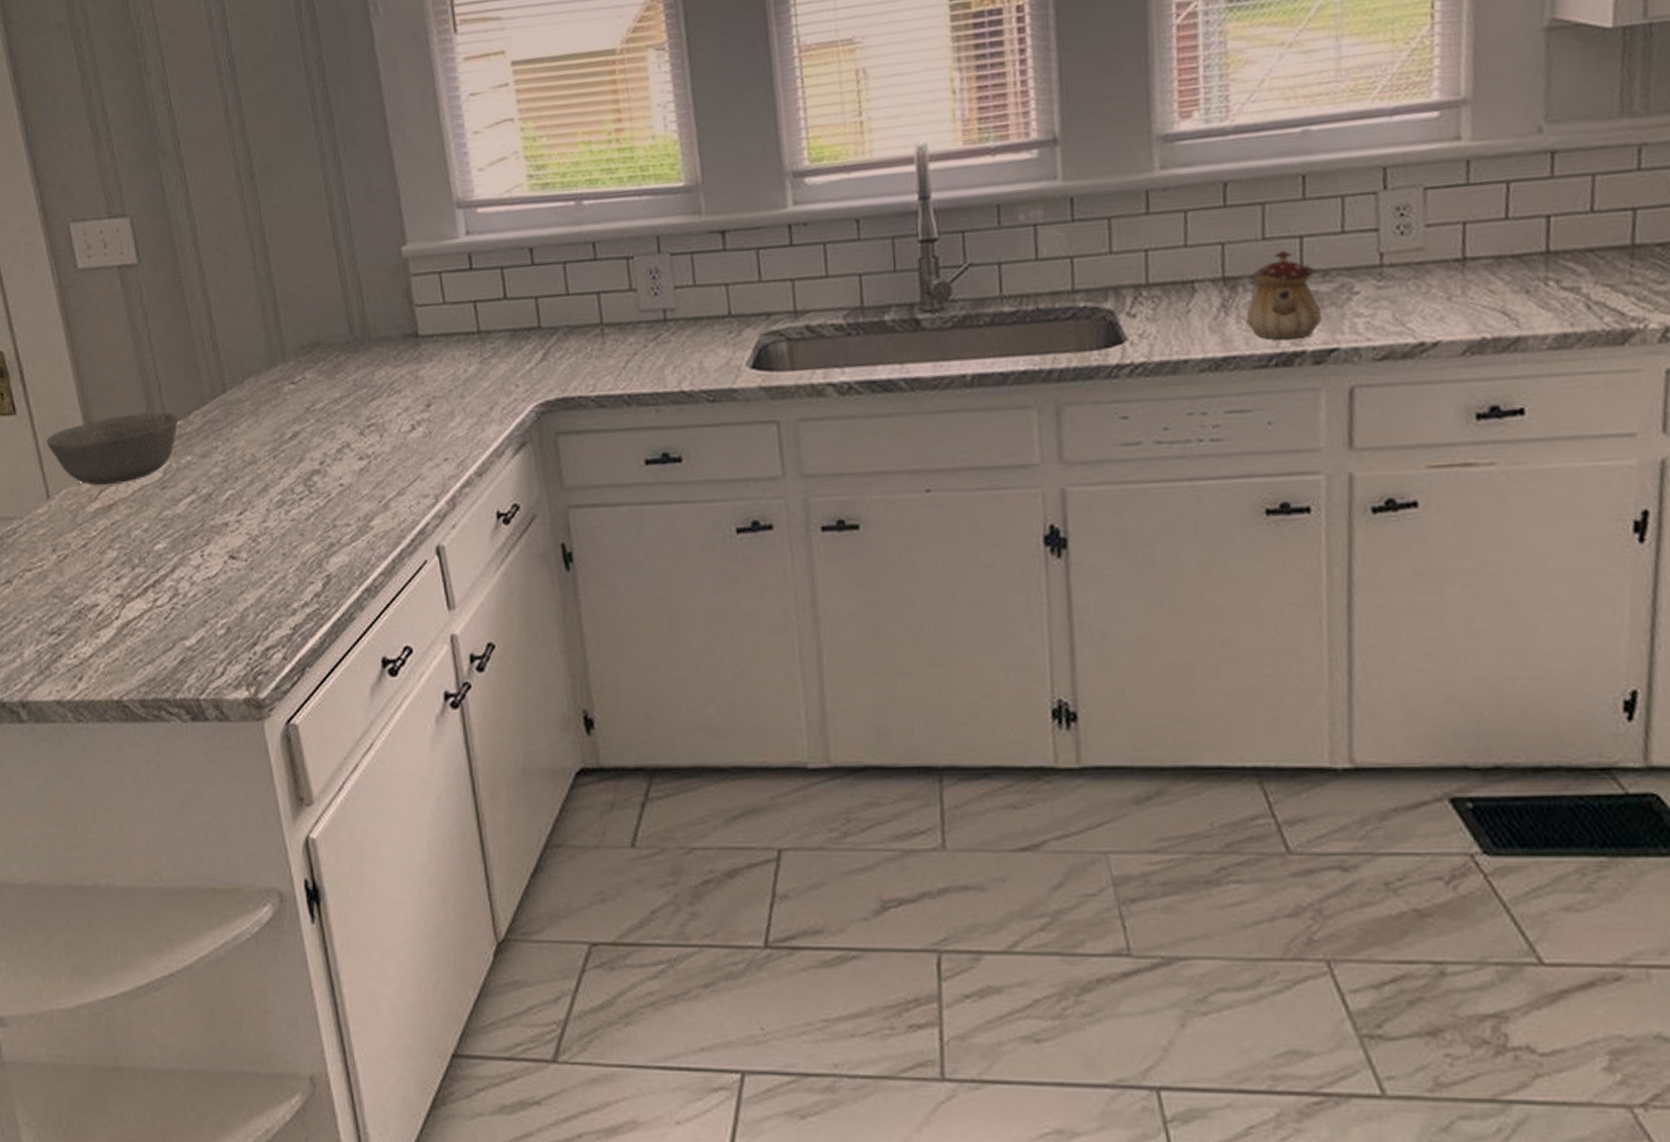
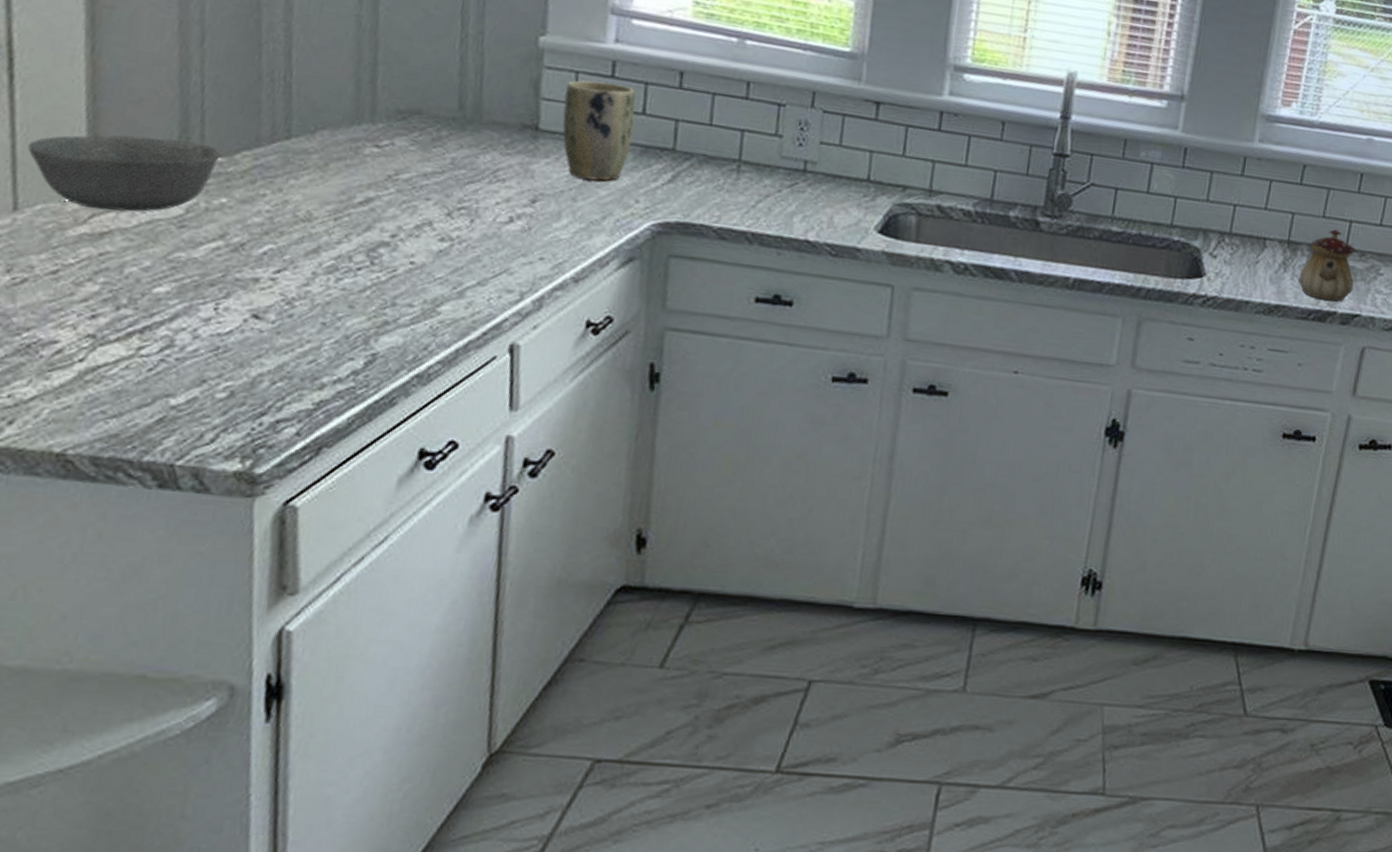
plant pot: none [433,275,501,375] -> present [562,80,636,181]

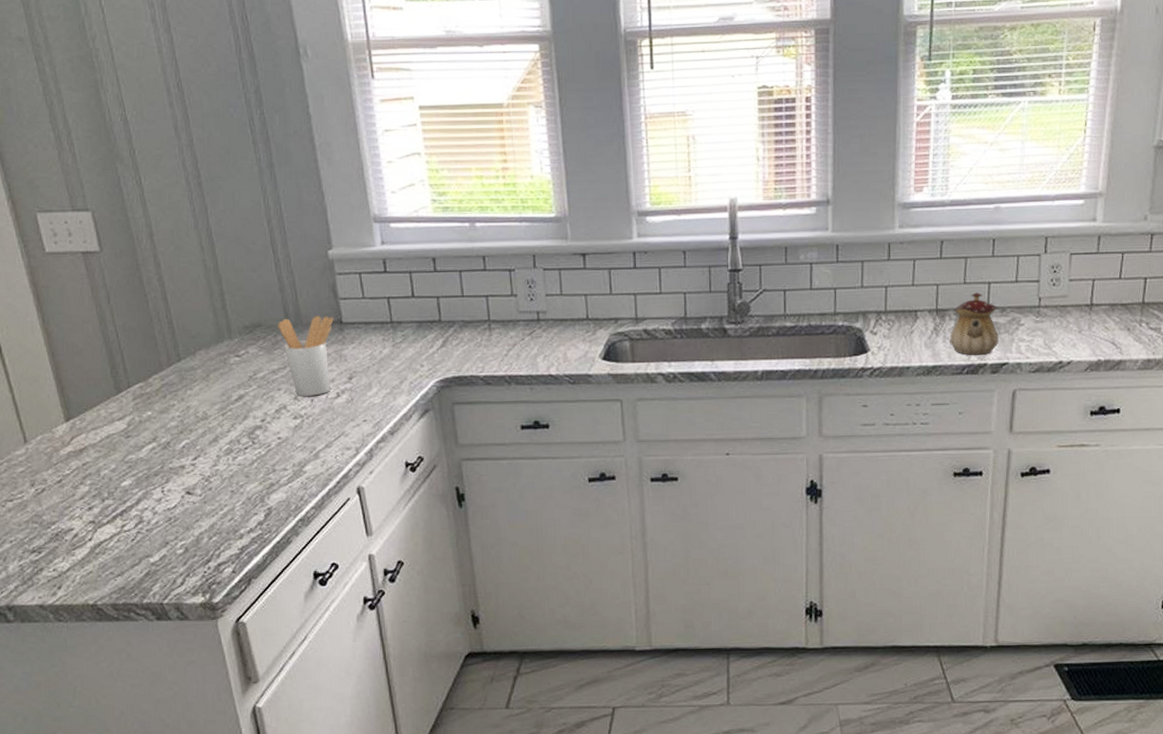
bowl: present [27,135,220,212] -> none [22,375,139,433]
utensil holder: none [445,110,528,216] -> present [278,316,334,396]
plant pot: present [562,80,636,181] -> none [354,277,409,355]

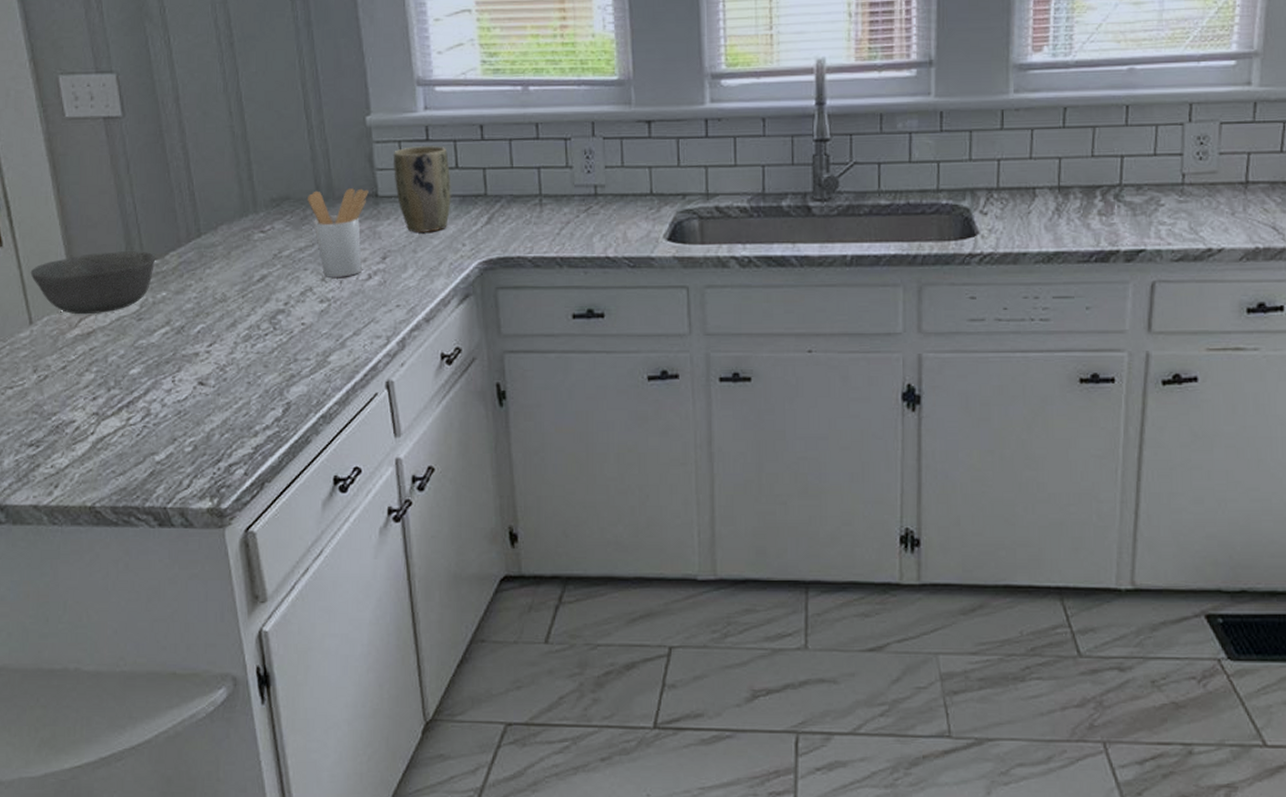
bowl: none [22,375,139,433] -> present [30,251,155,315]
plant pot: none [354,277,409,355] -> present [392,146,451,233]
teapot: present [950,292,999,355] -> none [1075,167,1134,240]

